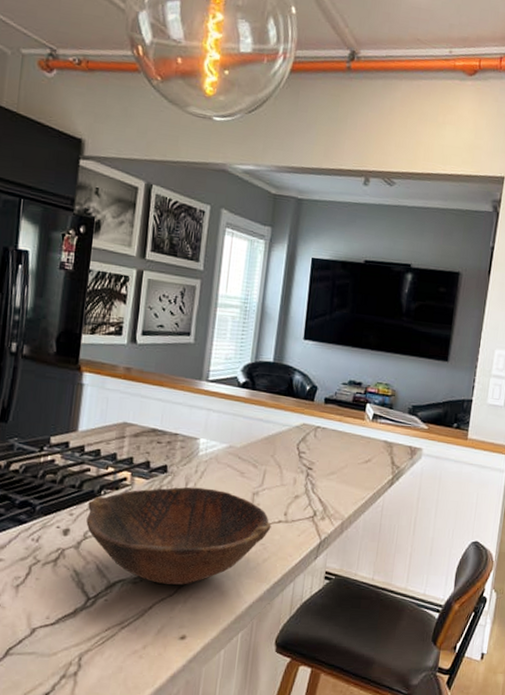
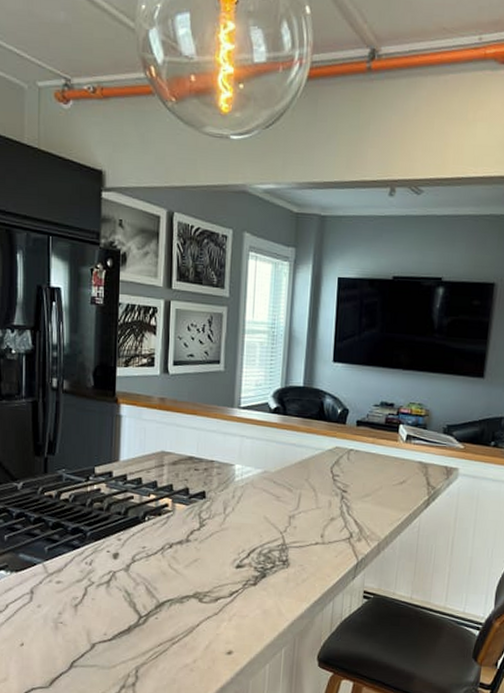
bowl: present [86,486,271,585] -> none [133,511,309,604]

